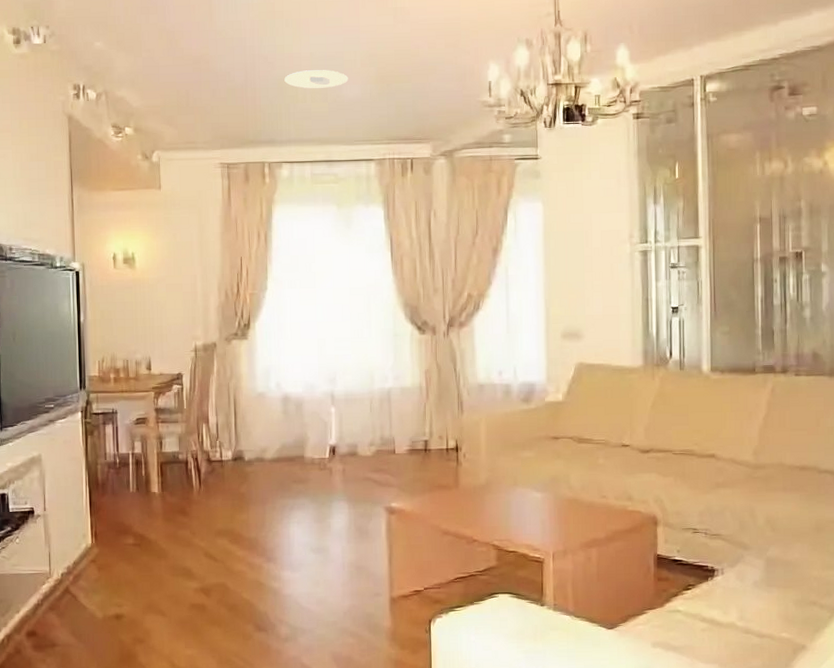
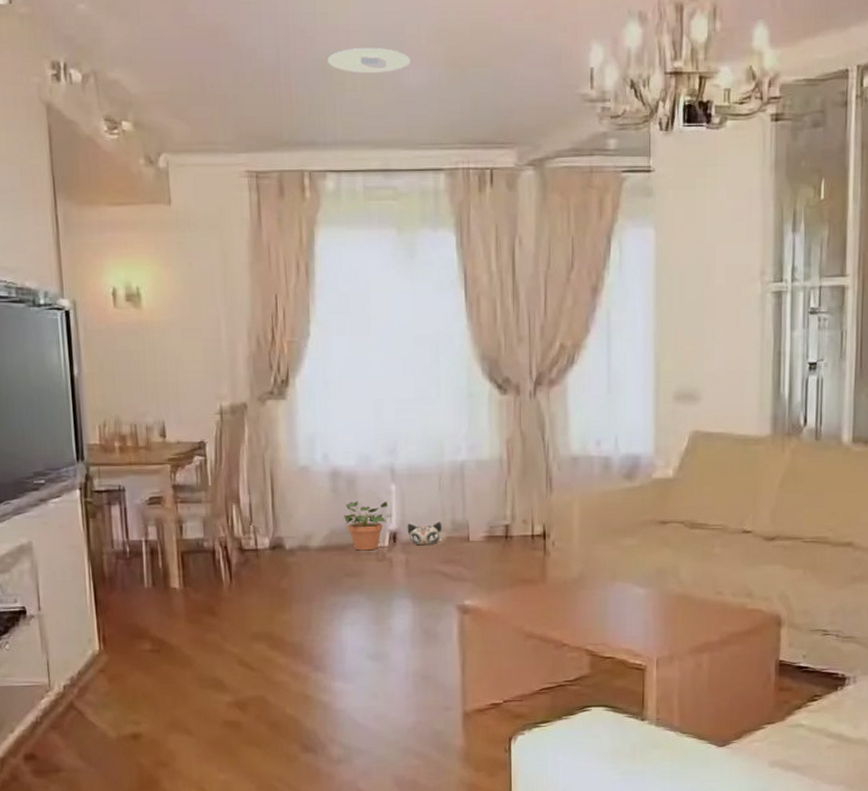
potted plant: none [293,421,332,462] -> present [344,501,393,551]
plush toy: none [344,437,372,457] -> present [407,521,442,545]

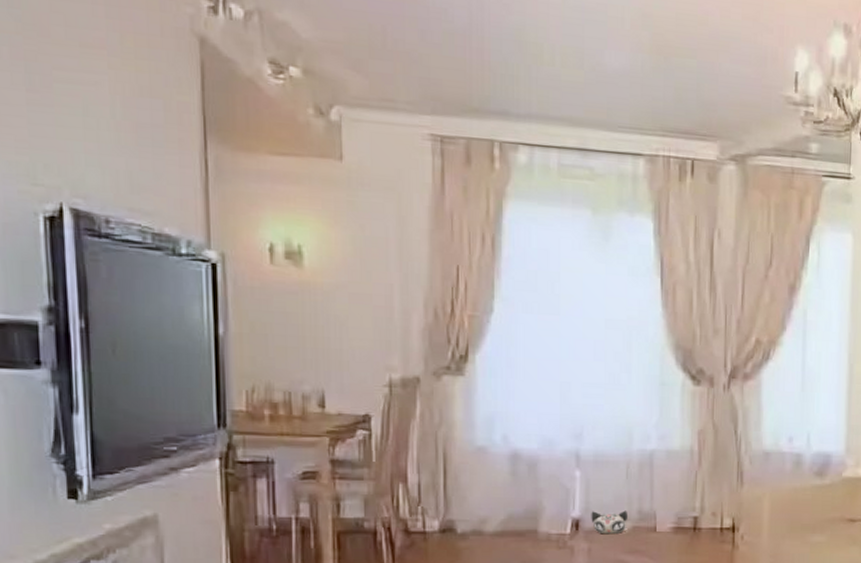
recessed light: present [327,48,411,74] -> none [525,22,613,51]
potted plant: present [344,501,393,551] -> none [523,486,576,538]

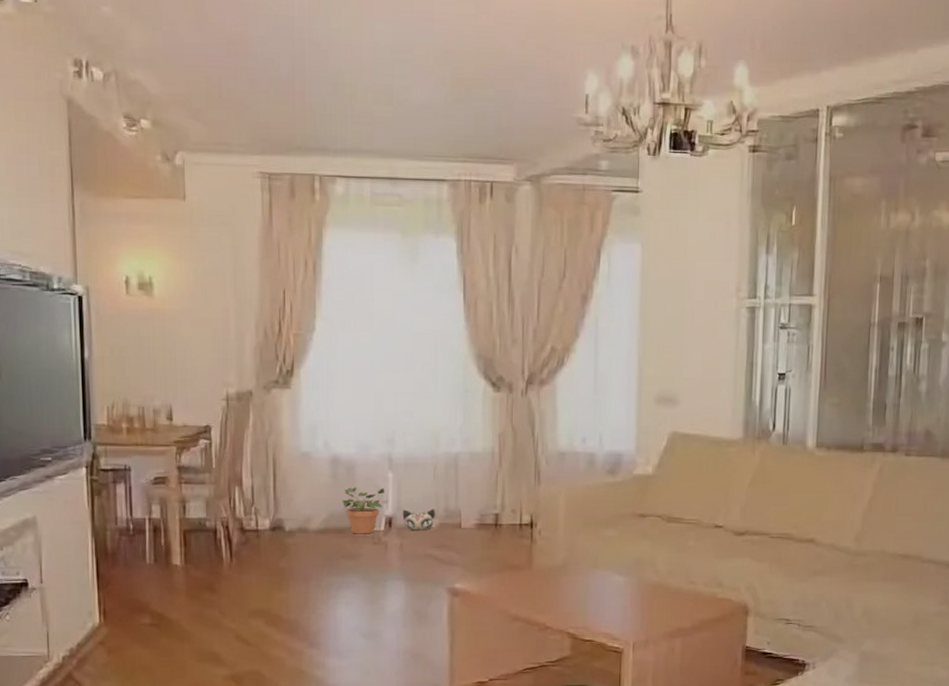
potted plant: none [523,486,576,538] -> present [342,487,389,534]

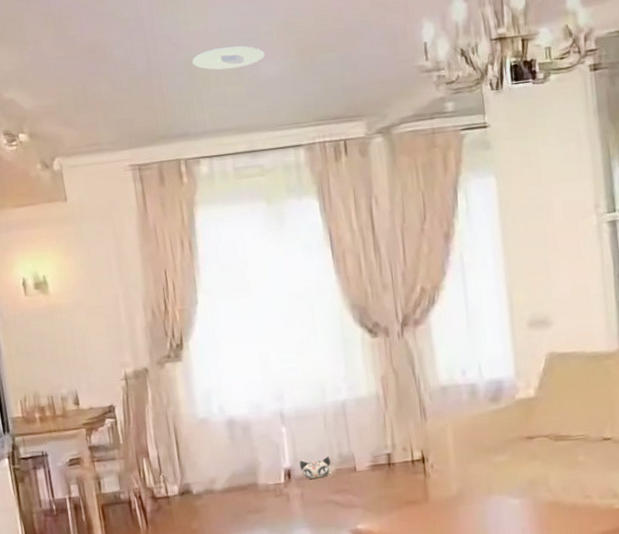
recessed light: none [341,63,419,89] -> present [192,45,265,70]
potted plant: present [342,487,389,534] -> none [242,442,286,490]

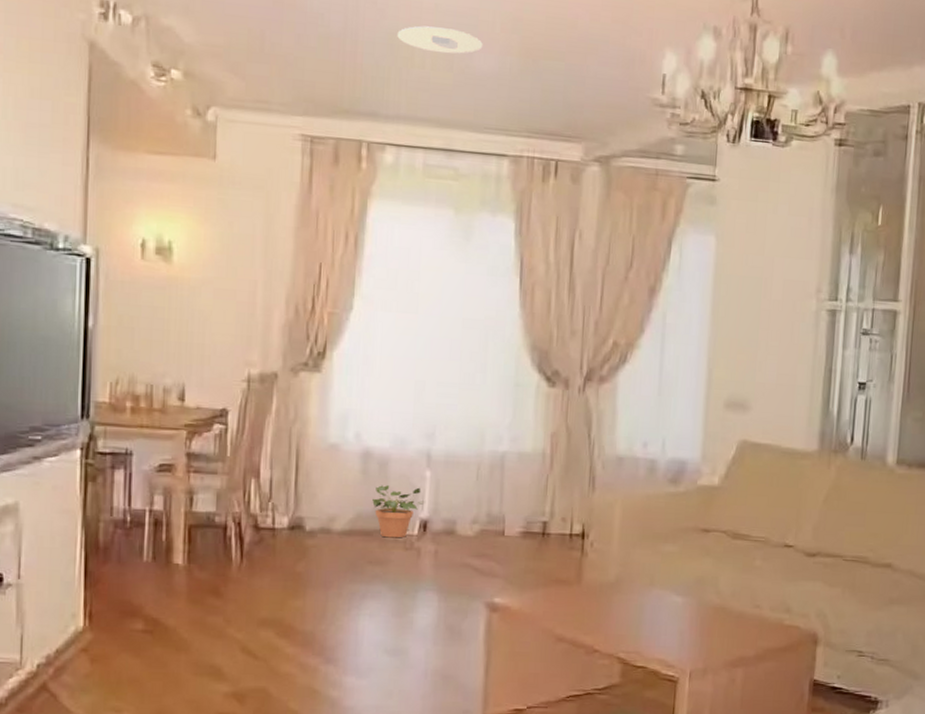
potted plant: none [242,442,286,490] -> present [372,485,425,538]
plush toy: present [299,456,331,479] -> none [439,512,476,536]

